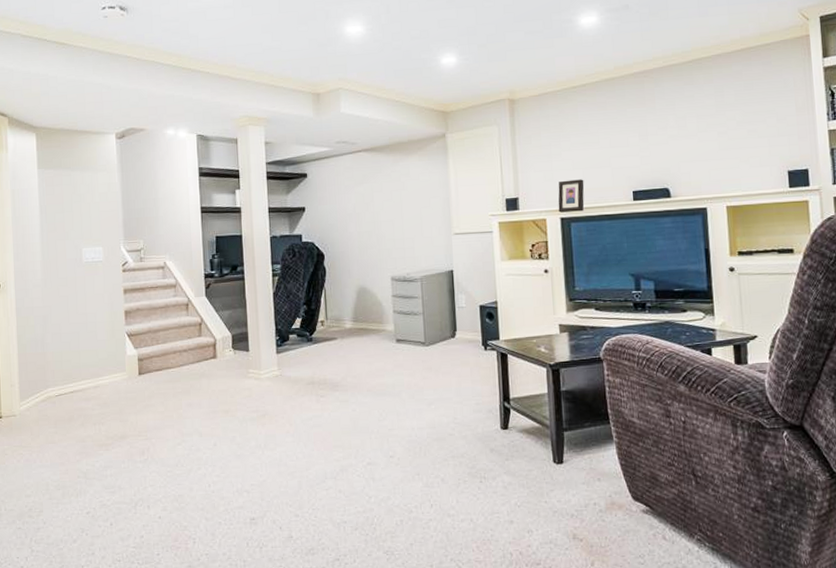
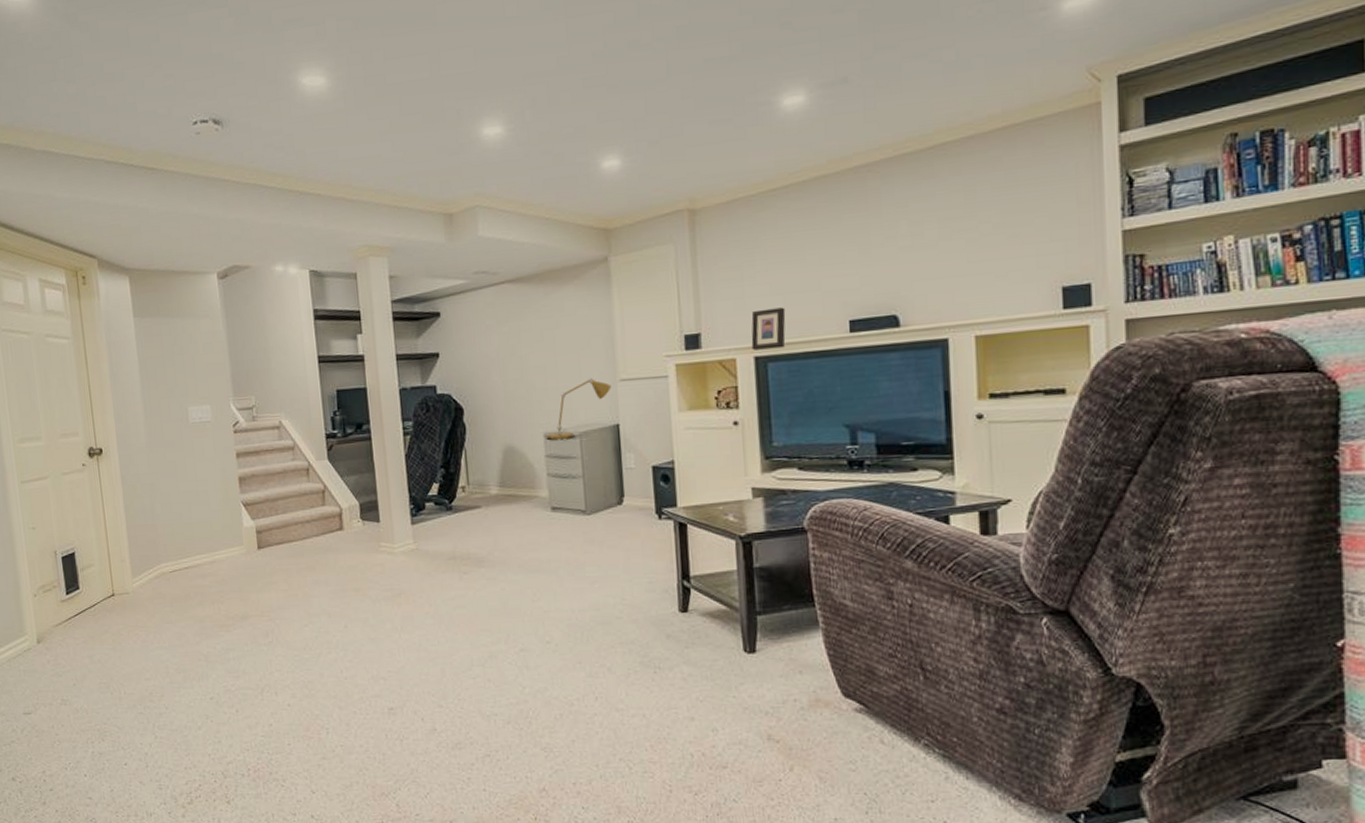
desk lamp: none [393,231,447,283] -> present [546,378,612,441]

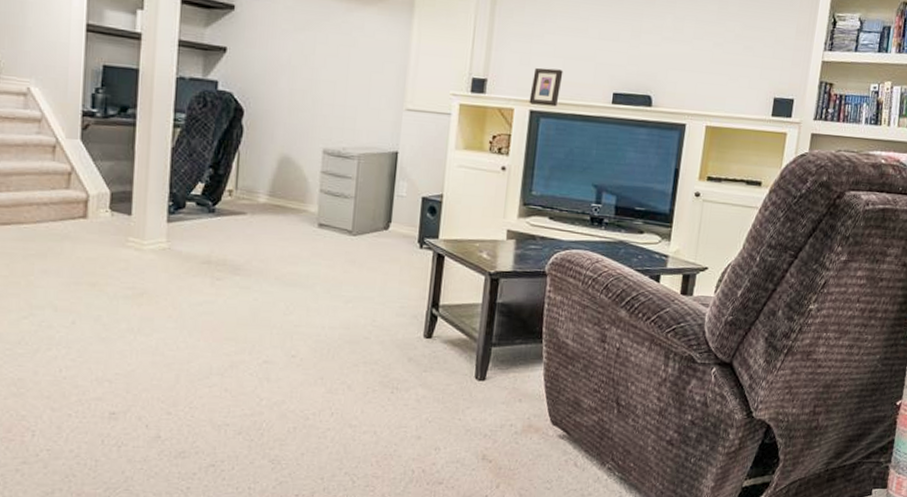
desk lamp: present [546,378,612,441] -> none [325,102,397,159]

